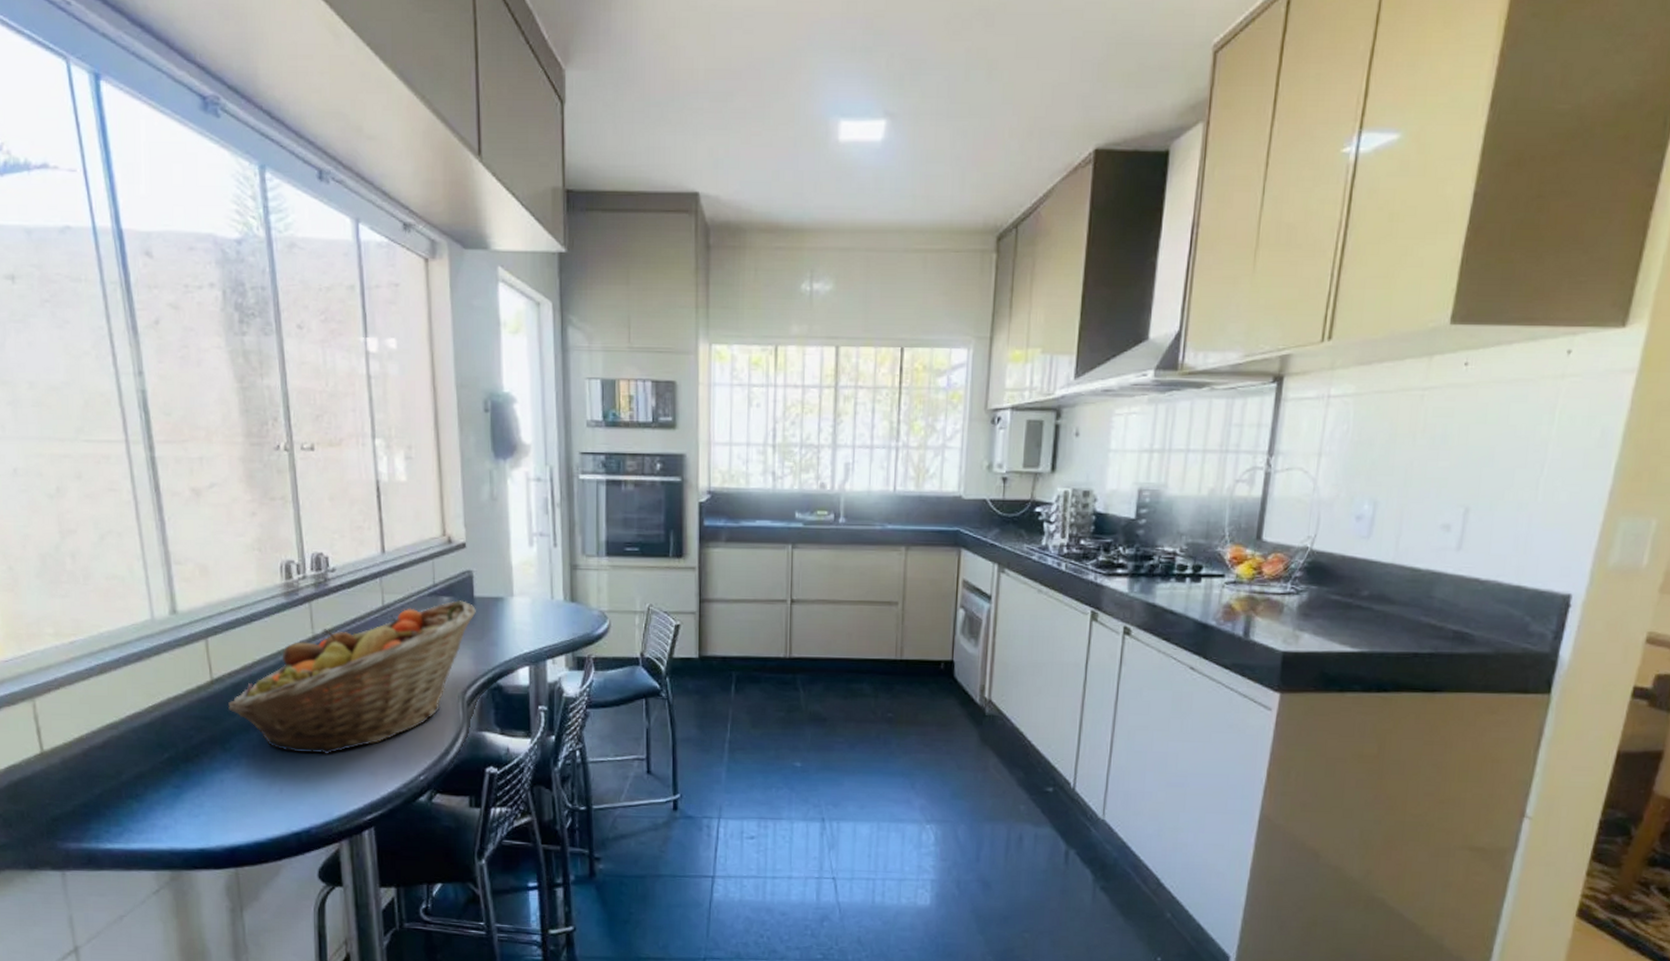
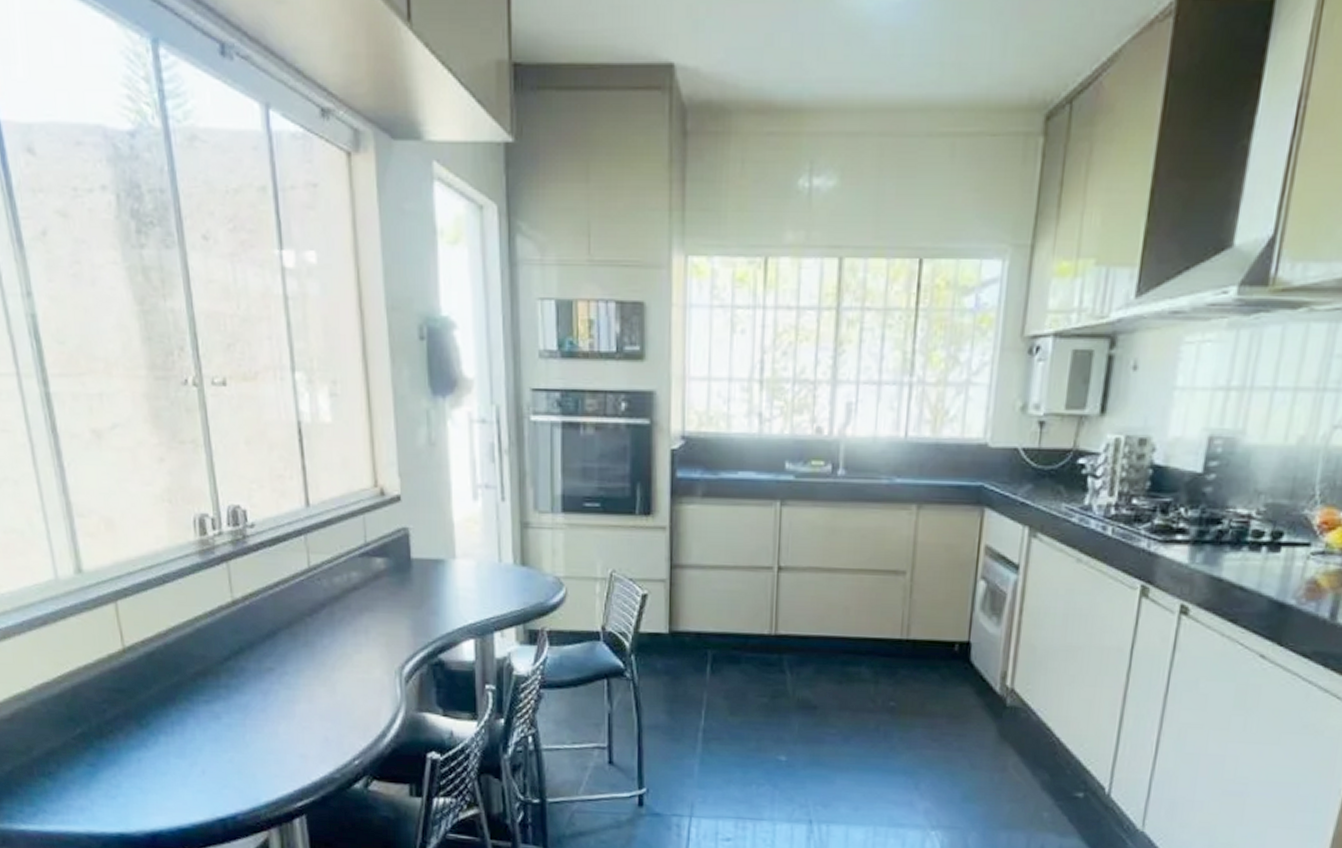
fruit basket: present [227,600,476,754] -> none [141,562,414,734]

